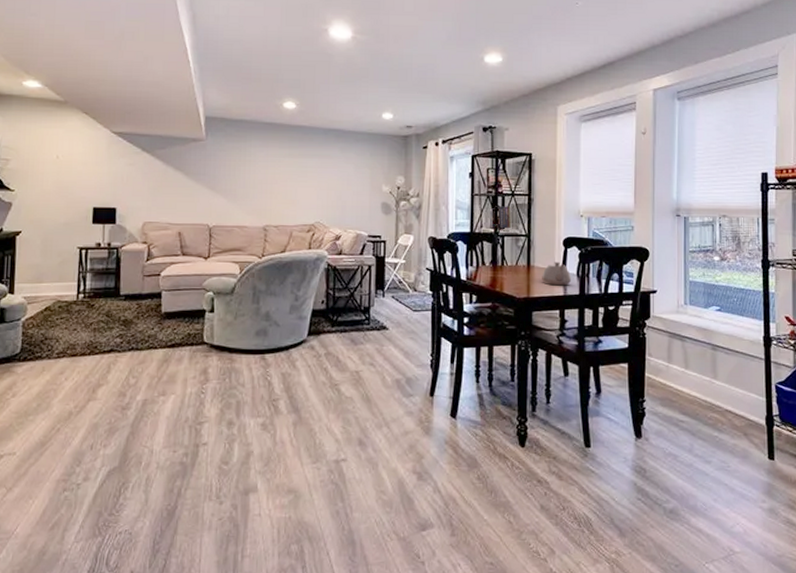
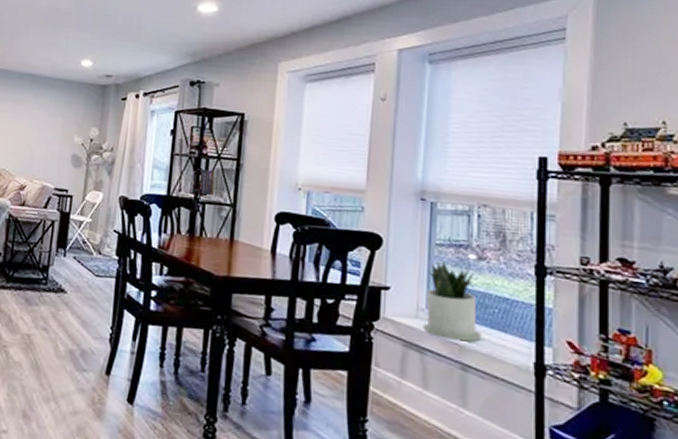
teapot: present [542,261,571,286] -> none [246,238,282,269]
planter: none [683,265,726,327] -> present [423,261,482,342]

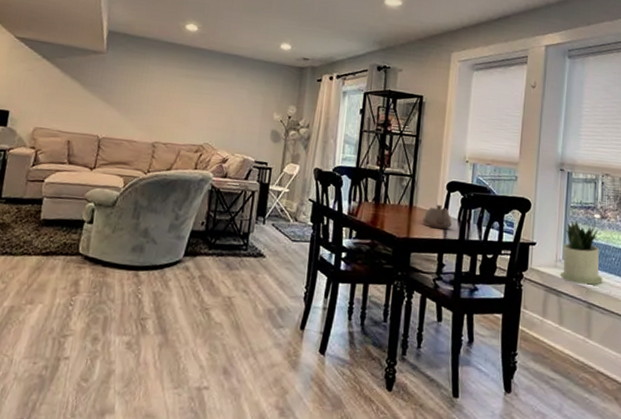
books: present [190,169,216,196] -> none [376,144,398,168]
teapot: none [246,238,282,269] -> present [423,204,452,230]

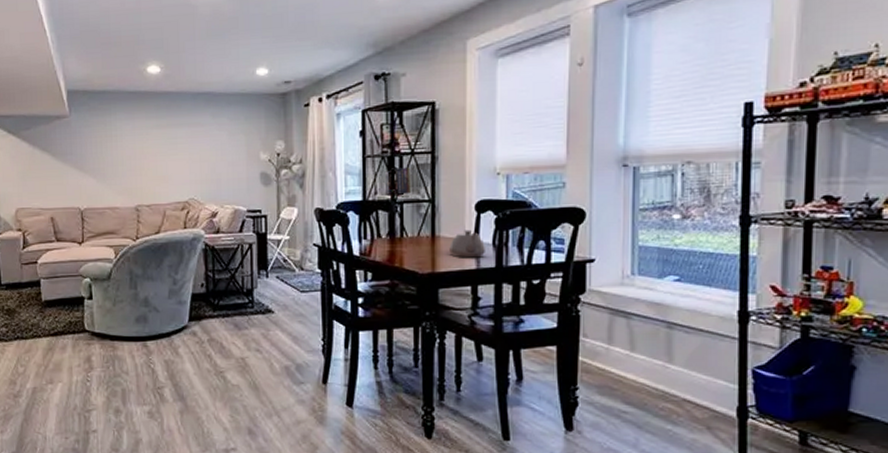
books: none [376,144,398,168] -> present [384,167,411,195]
planter: present [560,220,603,285] -> none [628,226,686,301]

